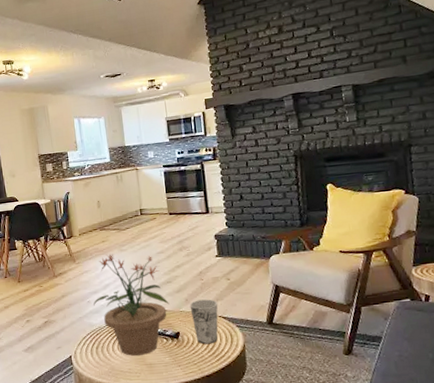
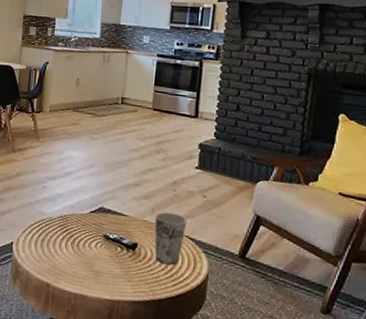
potted plant: present [93,254,169,356] -> none [49,139,133,260]

